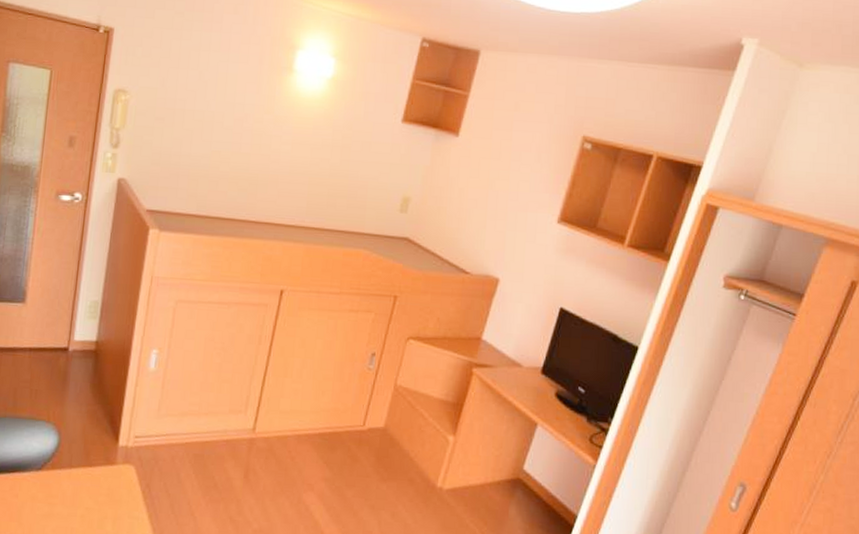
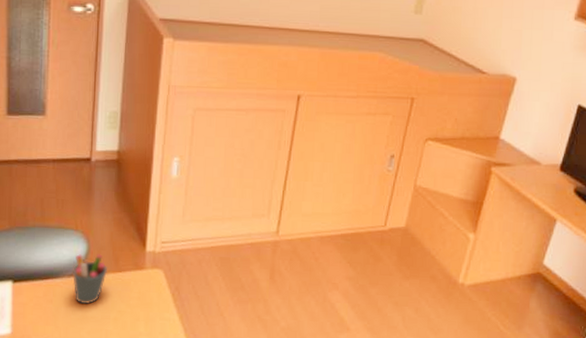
pen holder: none [40,447,78,501] -> present [72,254,108,305]

